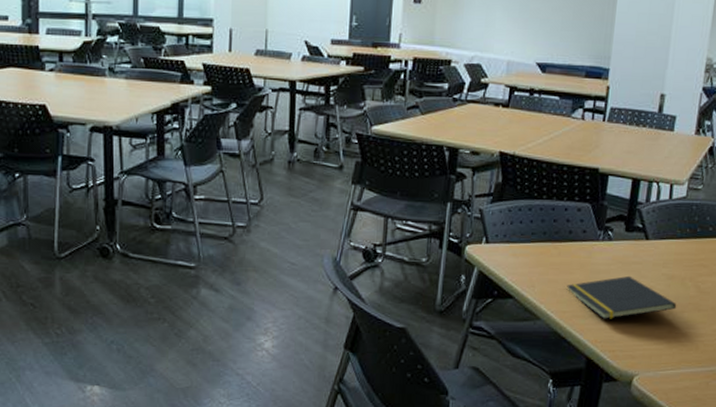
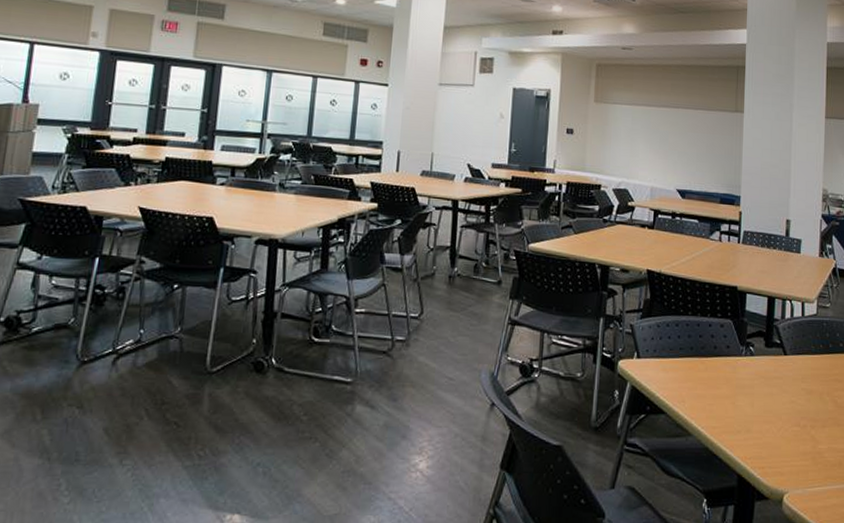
notepad: present [567,275,677,319] -> none [715,390,818,435]

